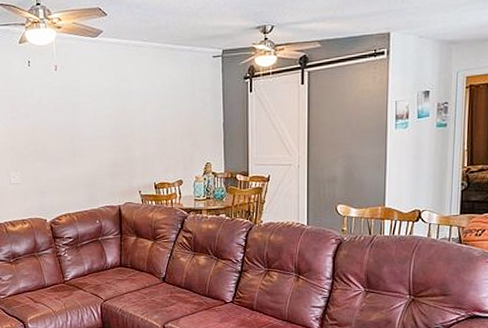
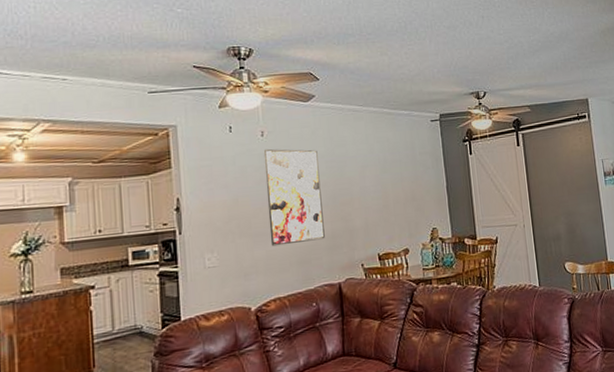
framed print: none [56,82,108,170] -> present [263,148,325,247]

